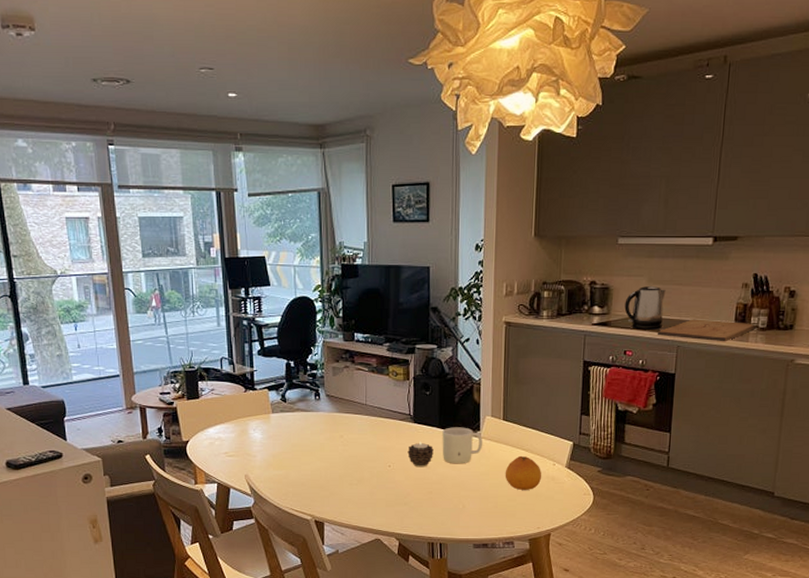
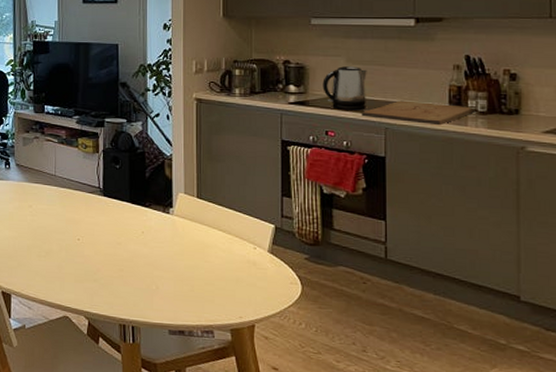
candle: present [407,442,433,468] -> none [97,216,124,243]
mug: present [442,427,483,464] -> none [133,202,177,242]
fruit: present [505,455,542,490] -> none [201,236,242,274]

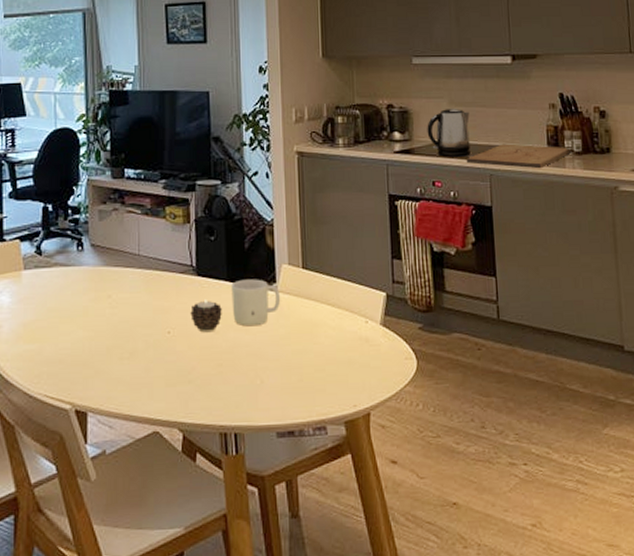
candle: none [97,216,124,243] -> present [190,300,222,333]
mug: none [133,202,177,242] -> present [231,279,281,327]

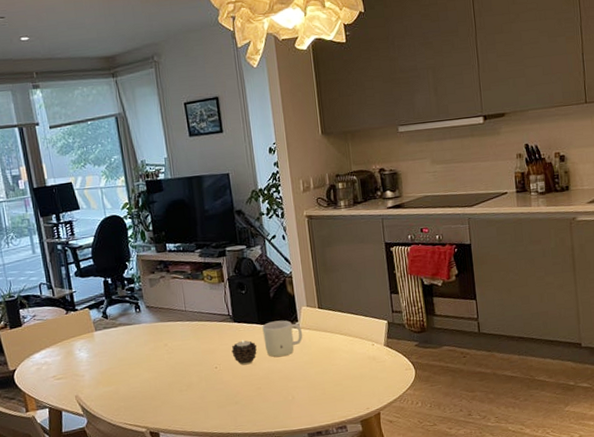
kettle: present [427,108,471,157] -> none [414,166,451,207]
cutting board: present [466,143,572,169] -> none [447,189,537,211]

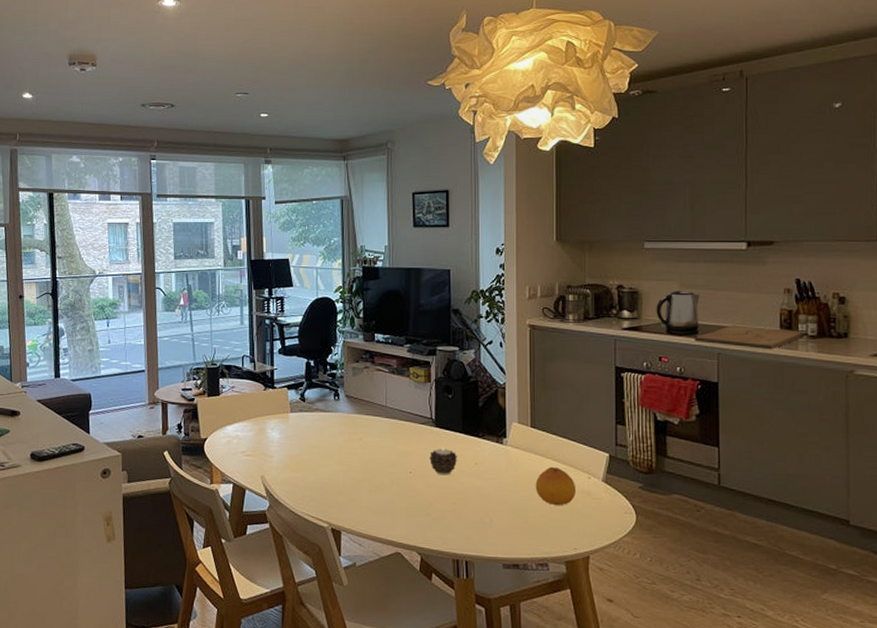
mug: present [262,320,303,357] -> none [466,433,510,474]
fruit: none [327,340,364,374] -> present [535,466,577,505]
kettle: none [414,166,451,207] -> present [656,290,700,336]
cutting board: none [447,189,537,211] -> present [694,325,806,350]

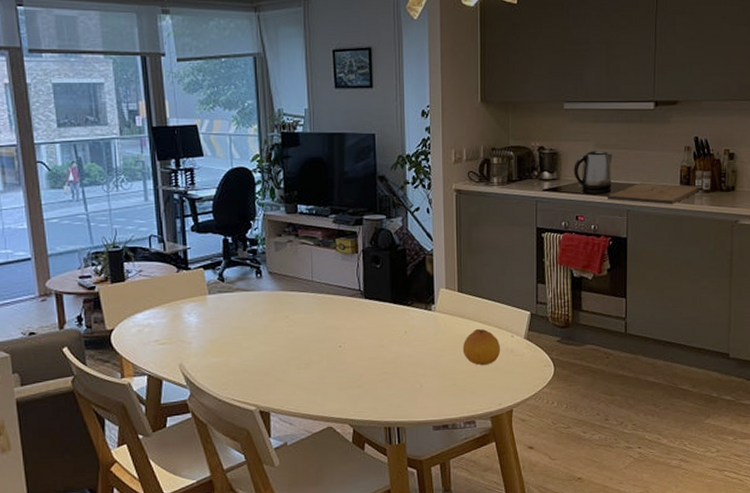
candle: present [429,448,457,476] -> none [359,319,387,347]

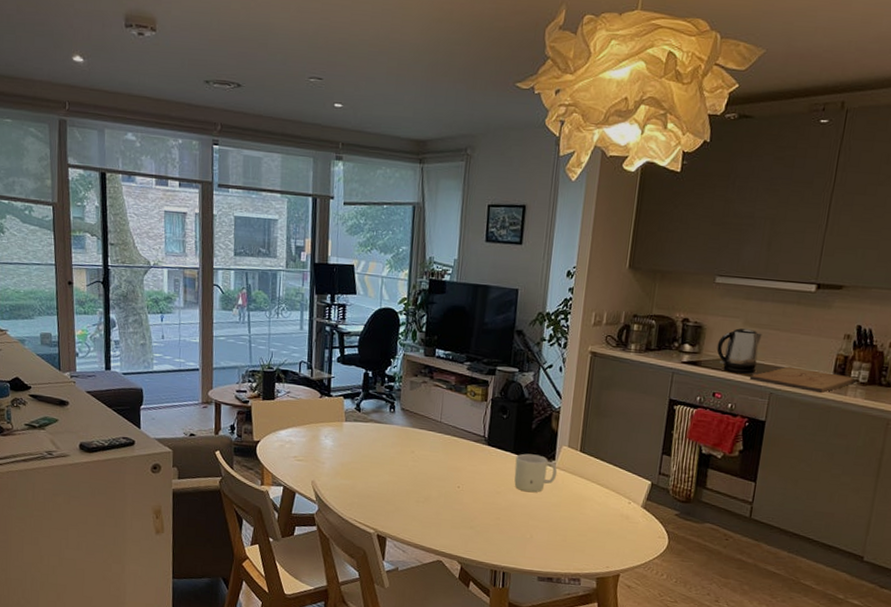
mug: none [395,301,439,341] -> present [514,453,558,493]
fruit: present [462,328,501,365] -> none [576,490,616,527]

